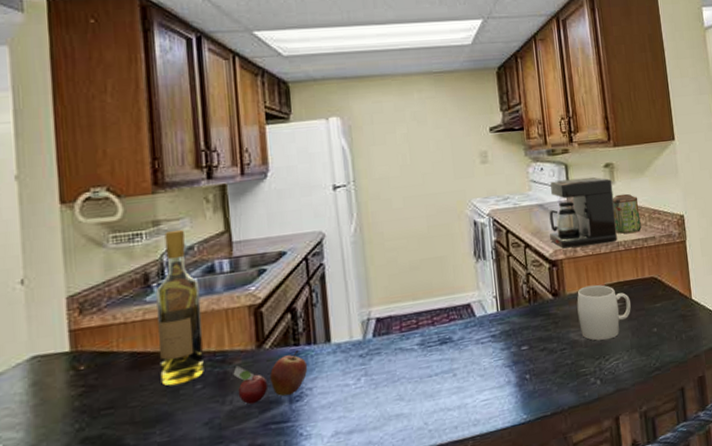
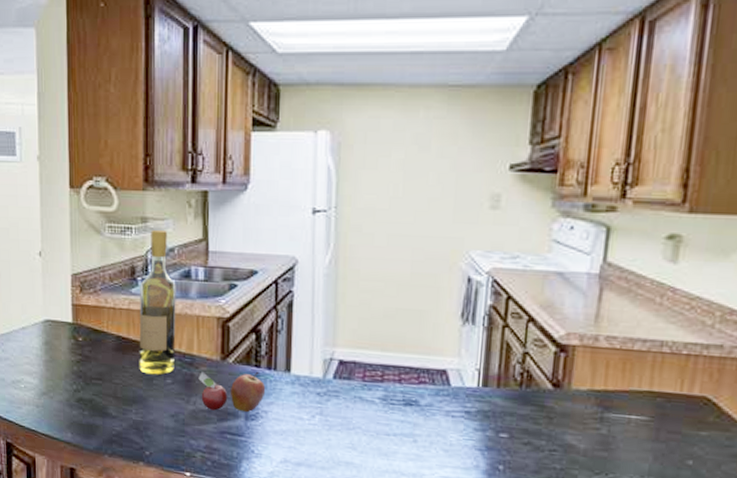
coffee maker: present [549,176,617,249] -> none [564,246,674,340]
mug: present [576,284,631,341] -> none [581,385,662,457]
canister: present [613,193,641,234] -> none [662,279,710,335]

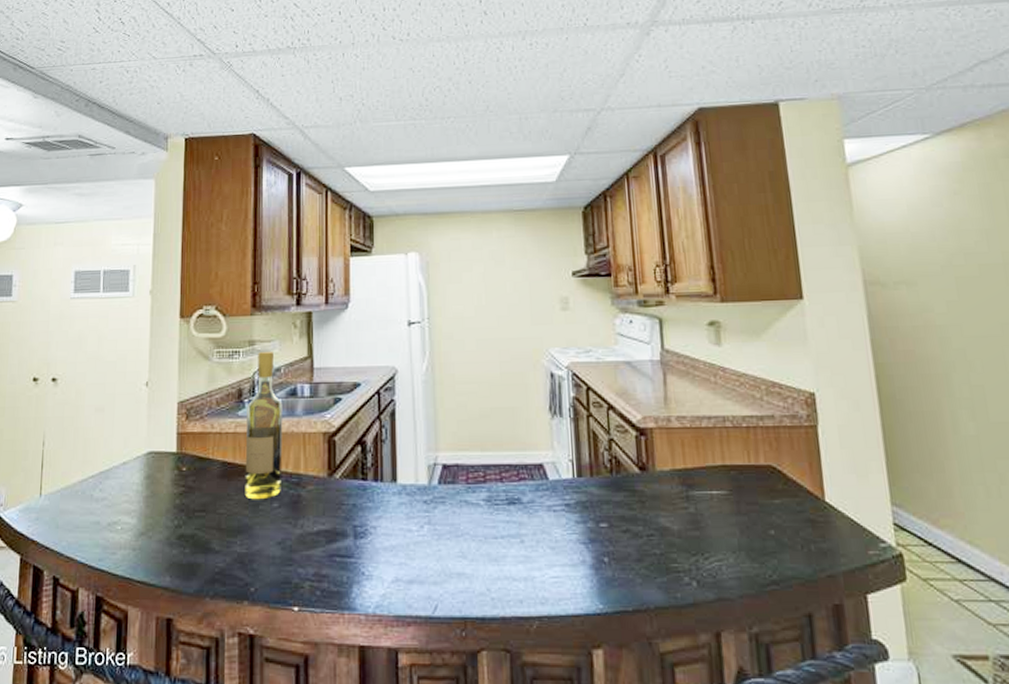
fruit: present [198,371,228,411] -> none [306,491,336,532]
fruit: present [230,371,266,413] -> none [337,484,374,531]

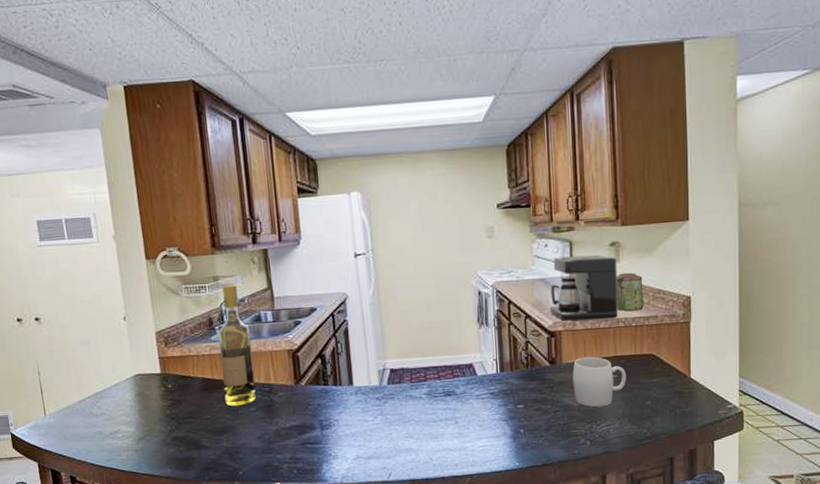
coffee maker: none [638,335,723,416] -> present [550,254,618,321]
mug: none [669,464,740,534] -> present [572,356,626,408]
canister: none [718,359,756,408] -> present [616,272,644,312]

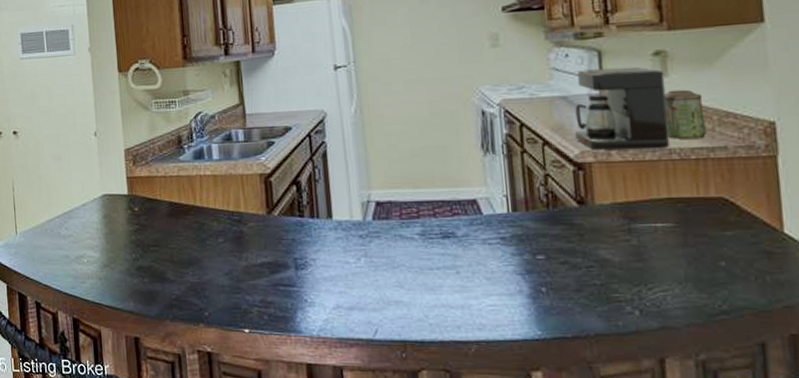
bottle: present [218,284,256,406] -> none [187,99,225,236]
mug: present [572,356,626,408] -> none [609,197,687,265]

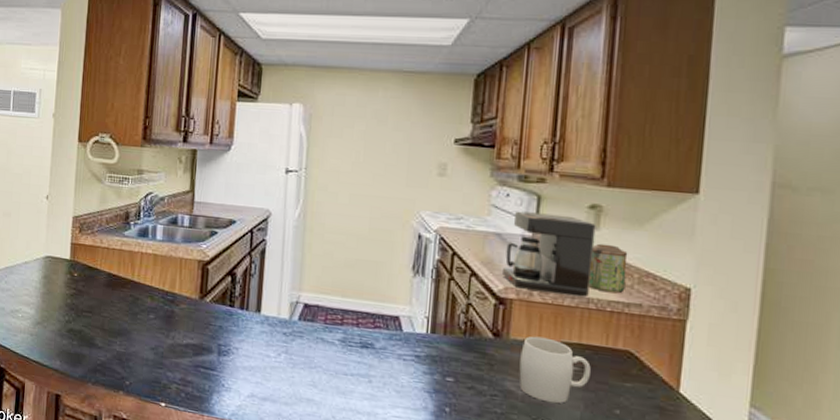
mug: none [609,197,687,265] -> present [519,336,591,404]

